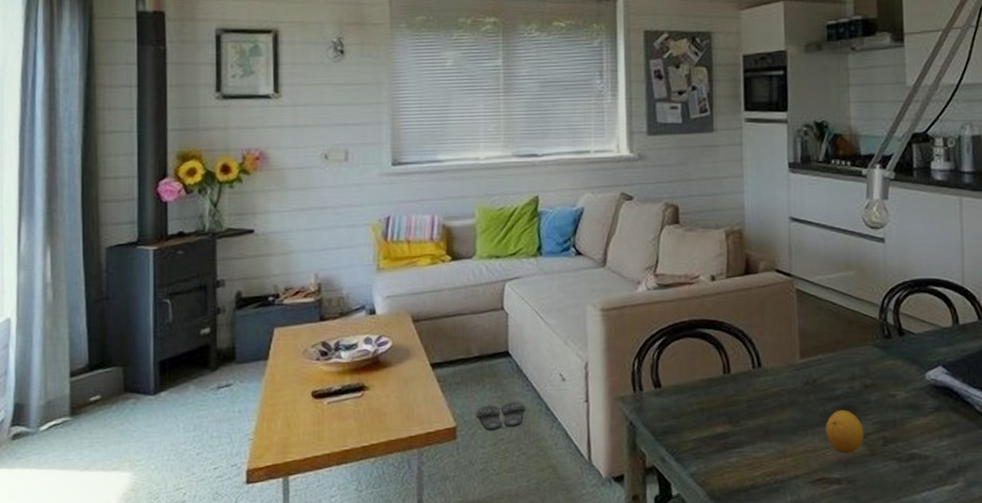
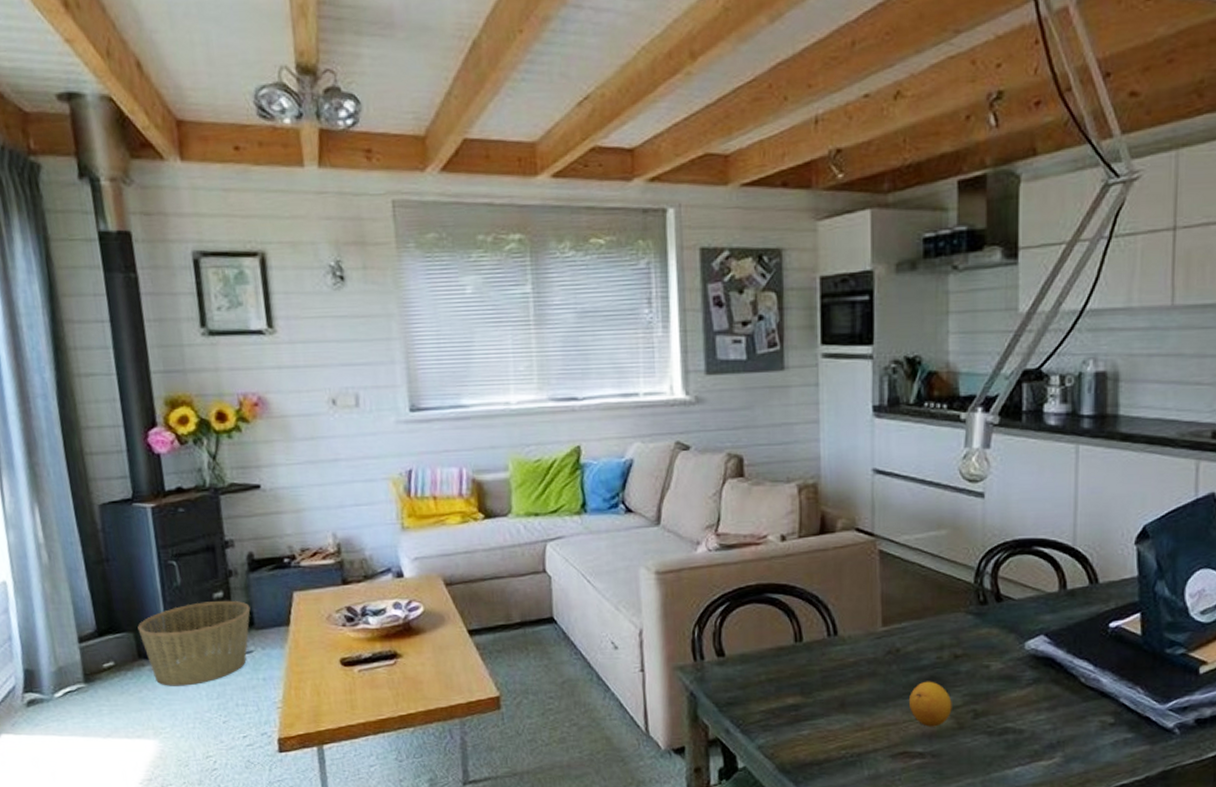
basket: none [127,336,234,419] -> present [138,600,251,686]
slippers: present [477,401,526,430] -> none [521,669,575,700]

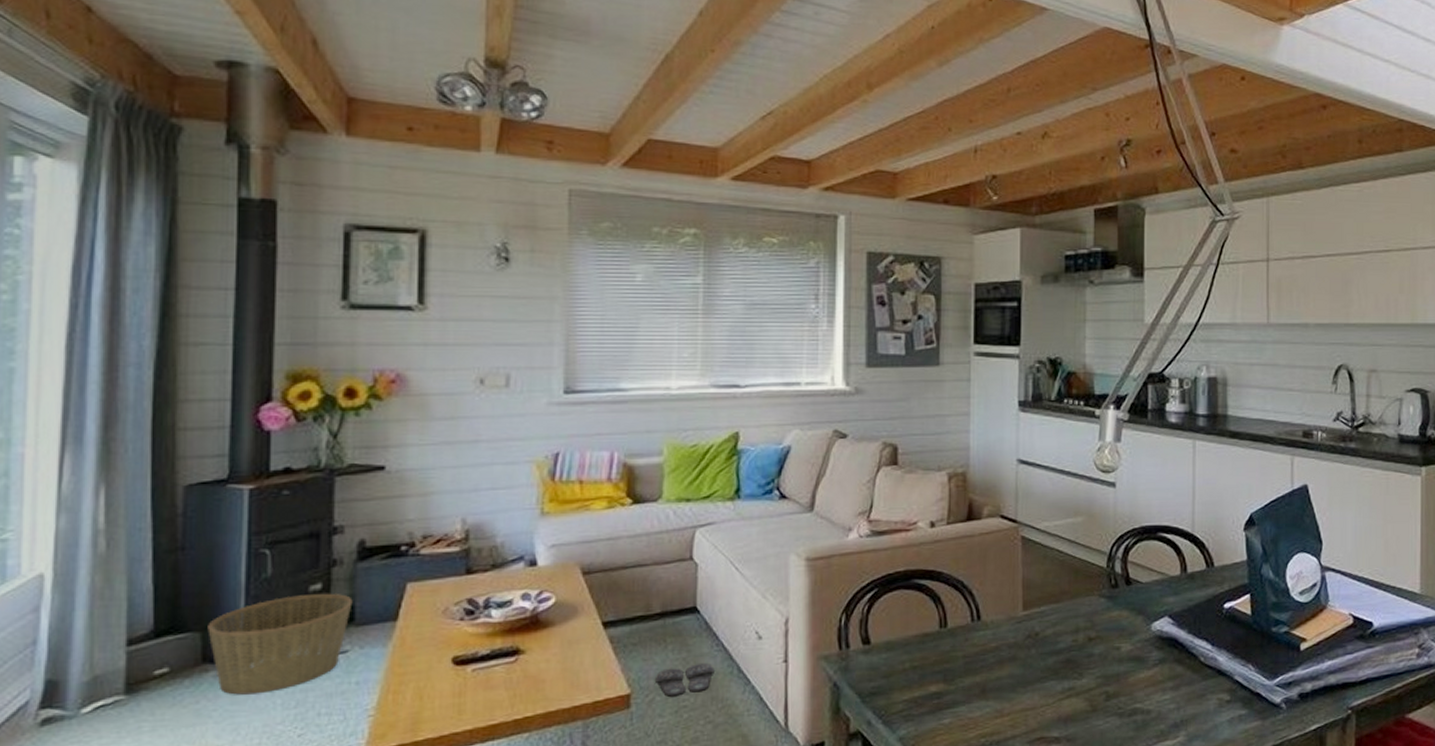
slippers: none [521,669,575,700] -> present [656,662,715,697]
fruit: present [908,681,952,727] -> none [1046,664,1086,711]

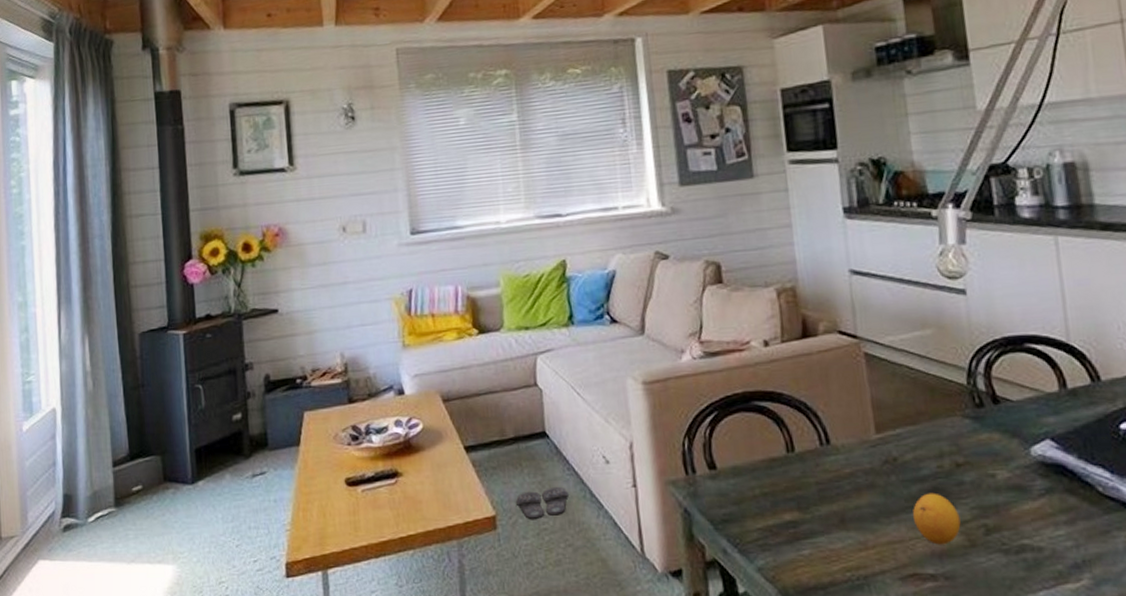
basket: present [208,593,353,695] -> none [165,421,265,509]
fruit: none [1046,664,1086,711] -> present [912,492,961,545]

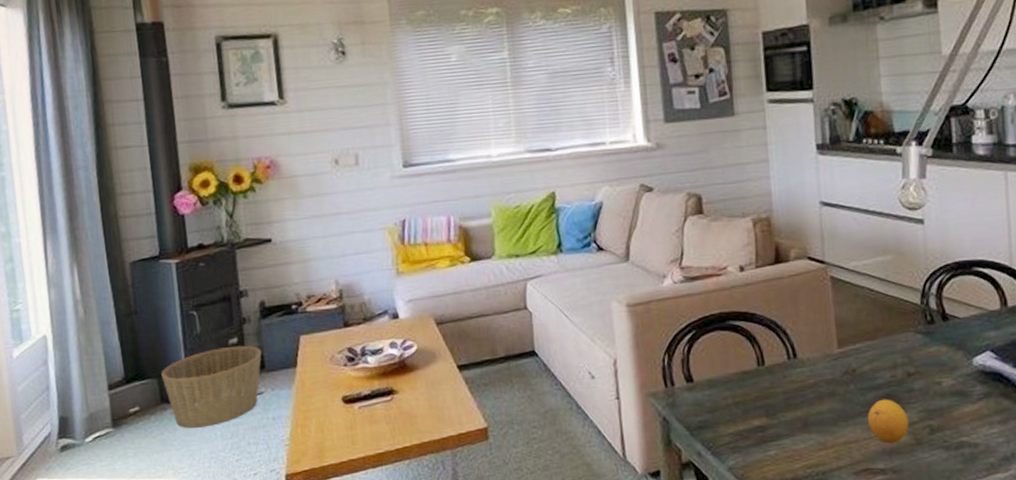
basket: none [165,421,265,509] -> present [161,345,262,428]
slippers: present [516,486,569,519] -> none [507,400,557,430]

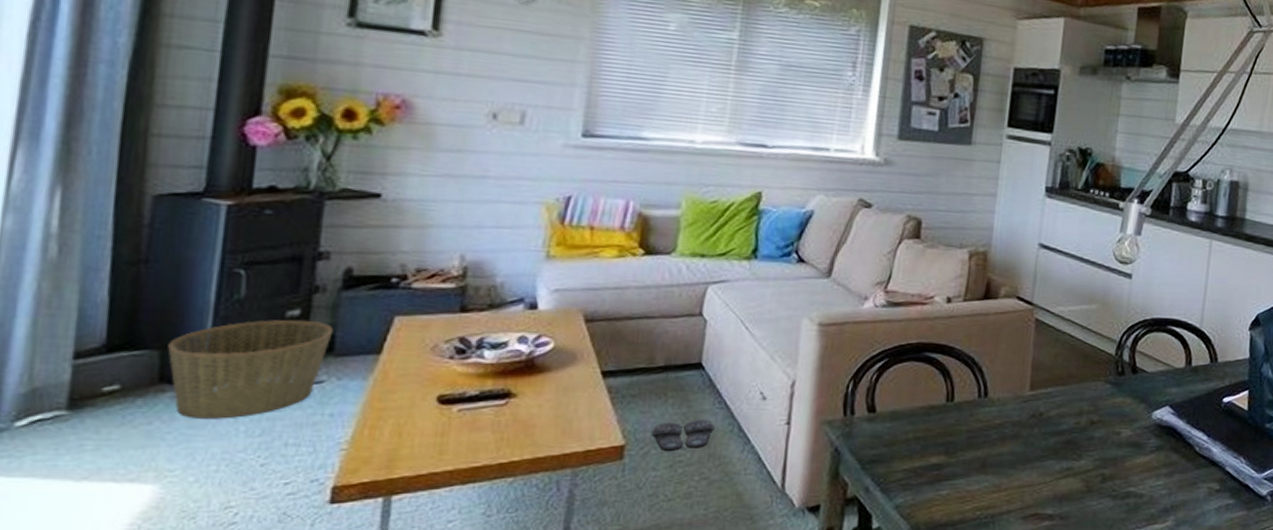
slippers: none [507,400,557,430] -> present [652,419,715,451]
fruit: present [867,399,909,444] -> none [1044,445,1084,490]

